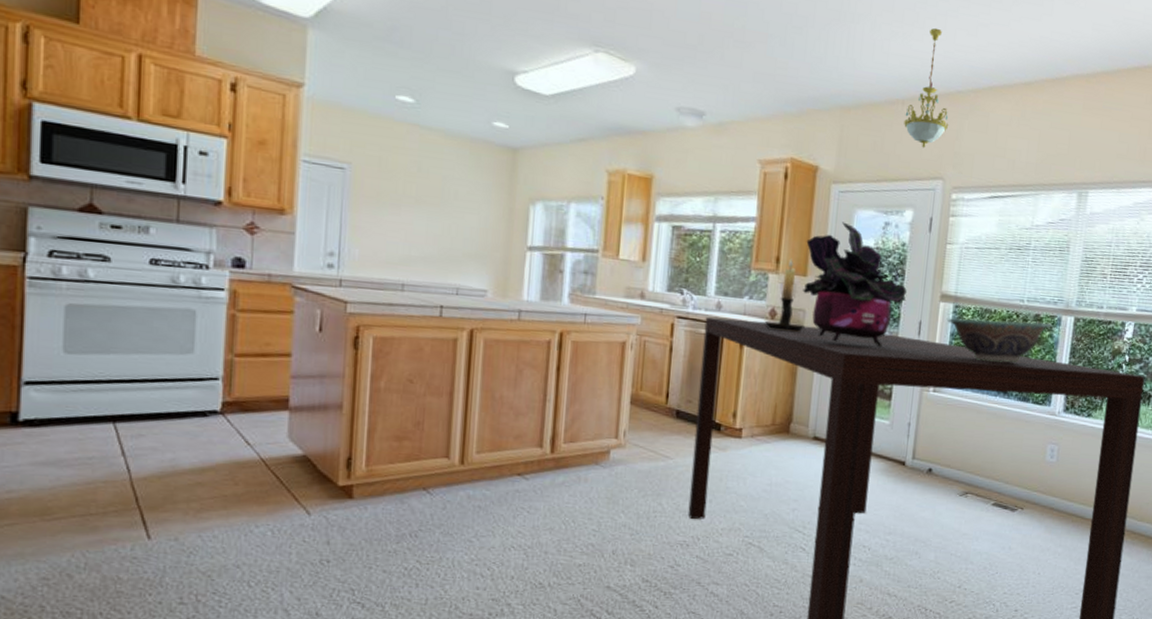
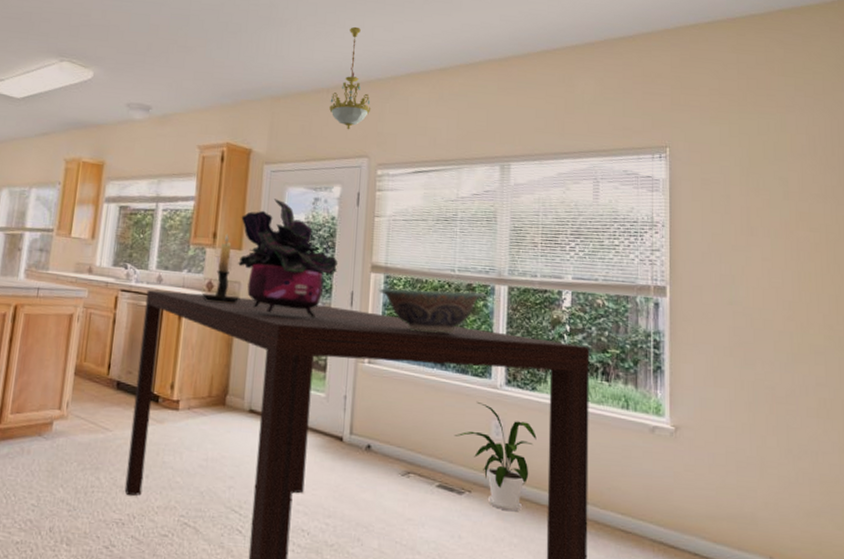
house plant: none [1011,427,1088,525] -> present [454,401,537,512]

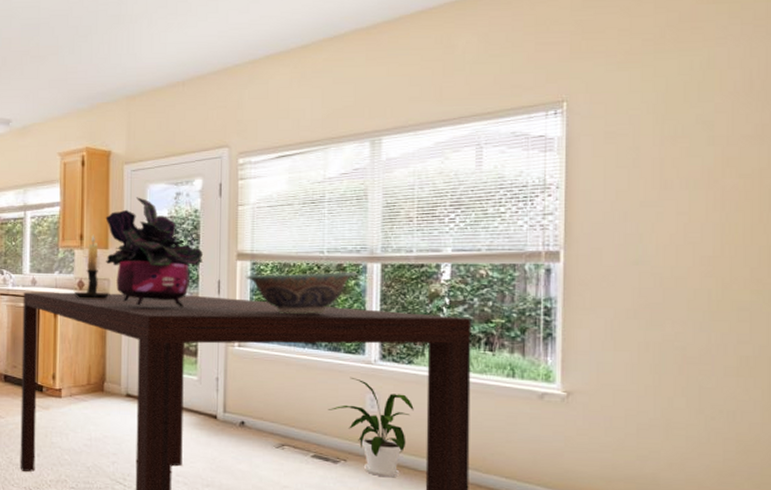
chandelier: present [329,26,371,130] -> none [186,13,230,121]

